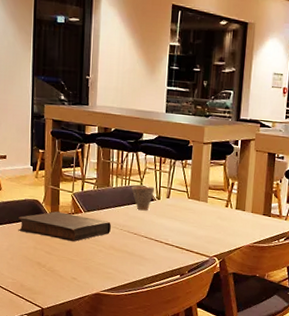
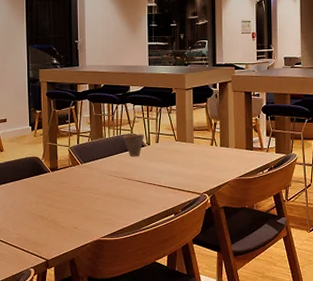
book: present [18,211,112,242] -> none [20,166,107,193]

